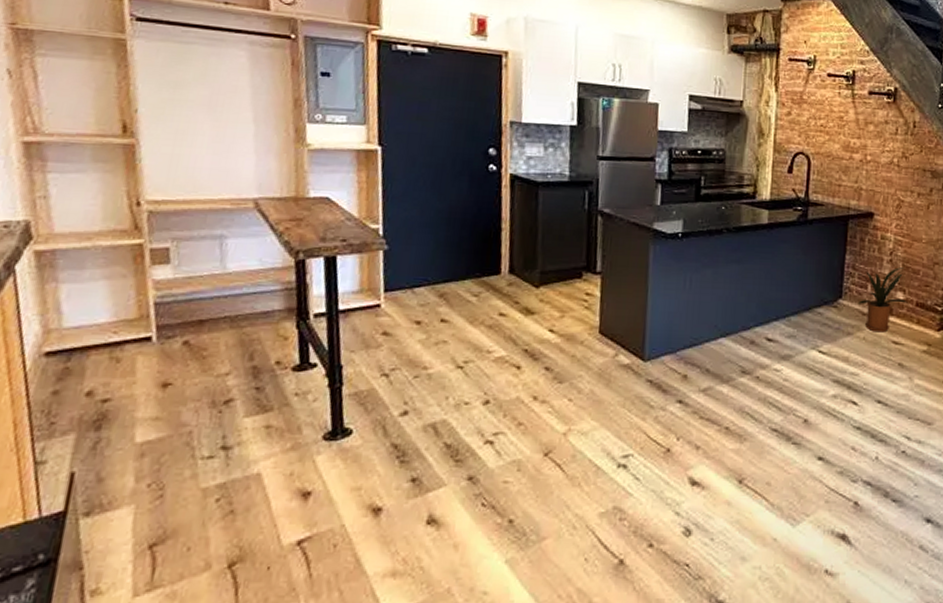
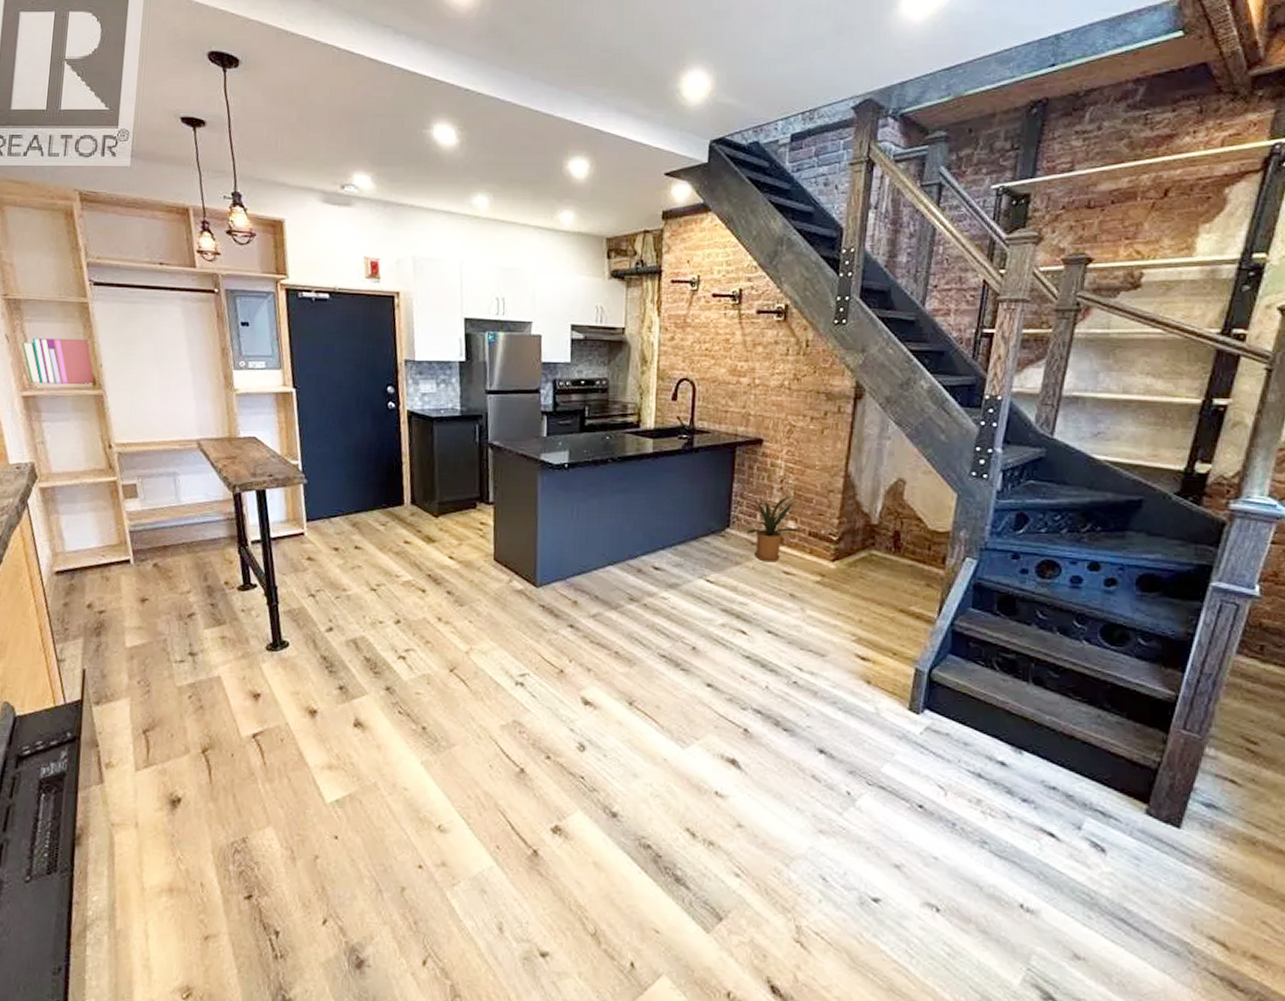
books: none [28,74,126,131] -> present [21,337,95,385]

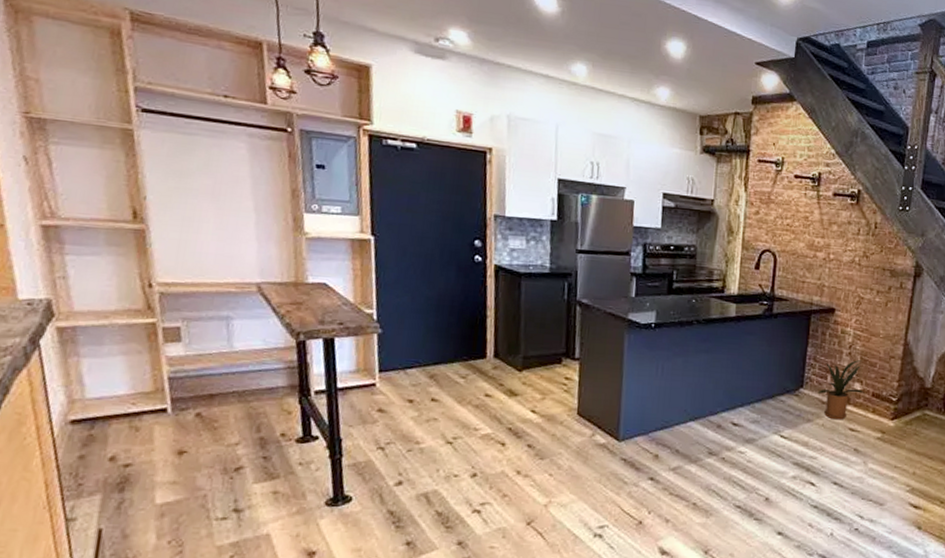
books: present [21,337,95,385] -> none [44,162,136,217]

